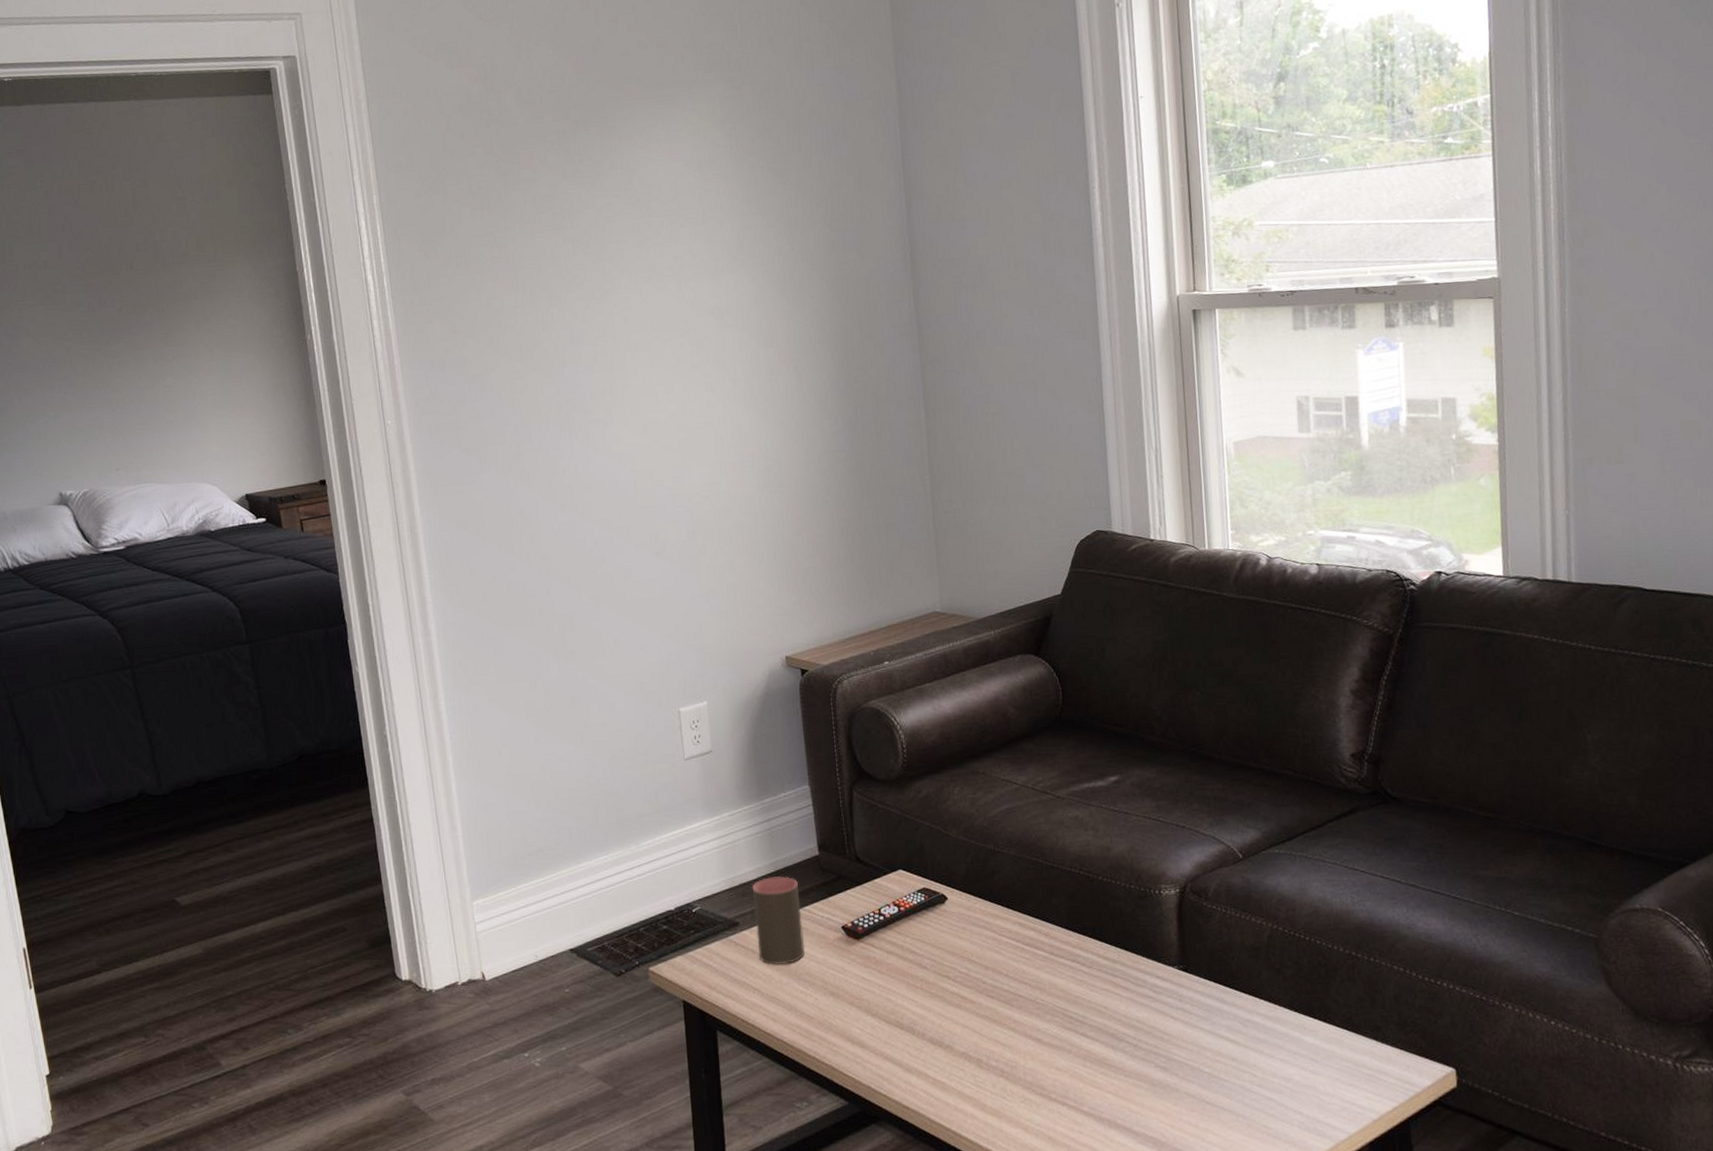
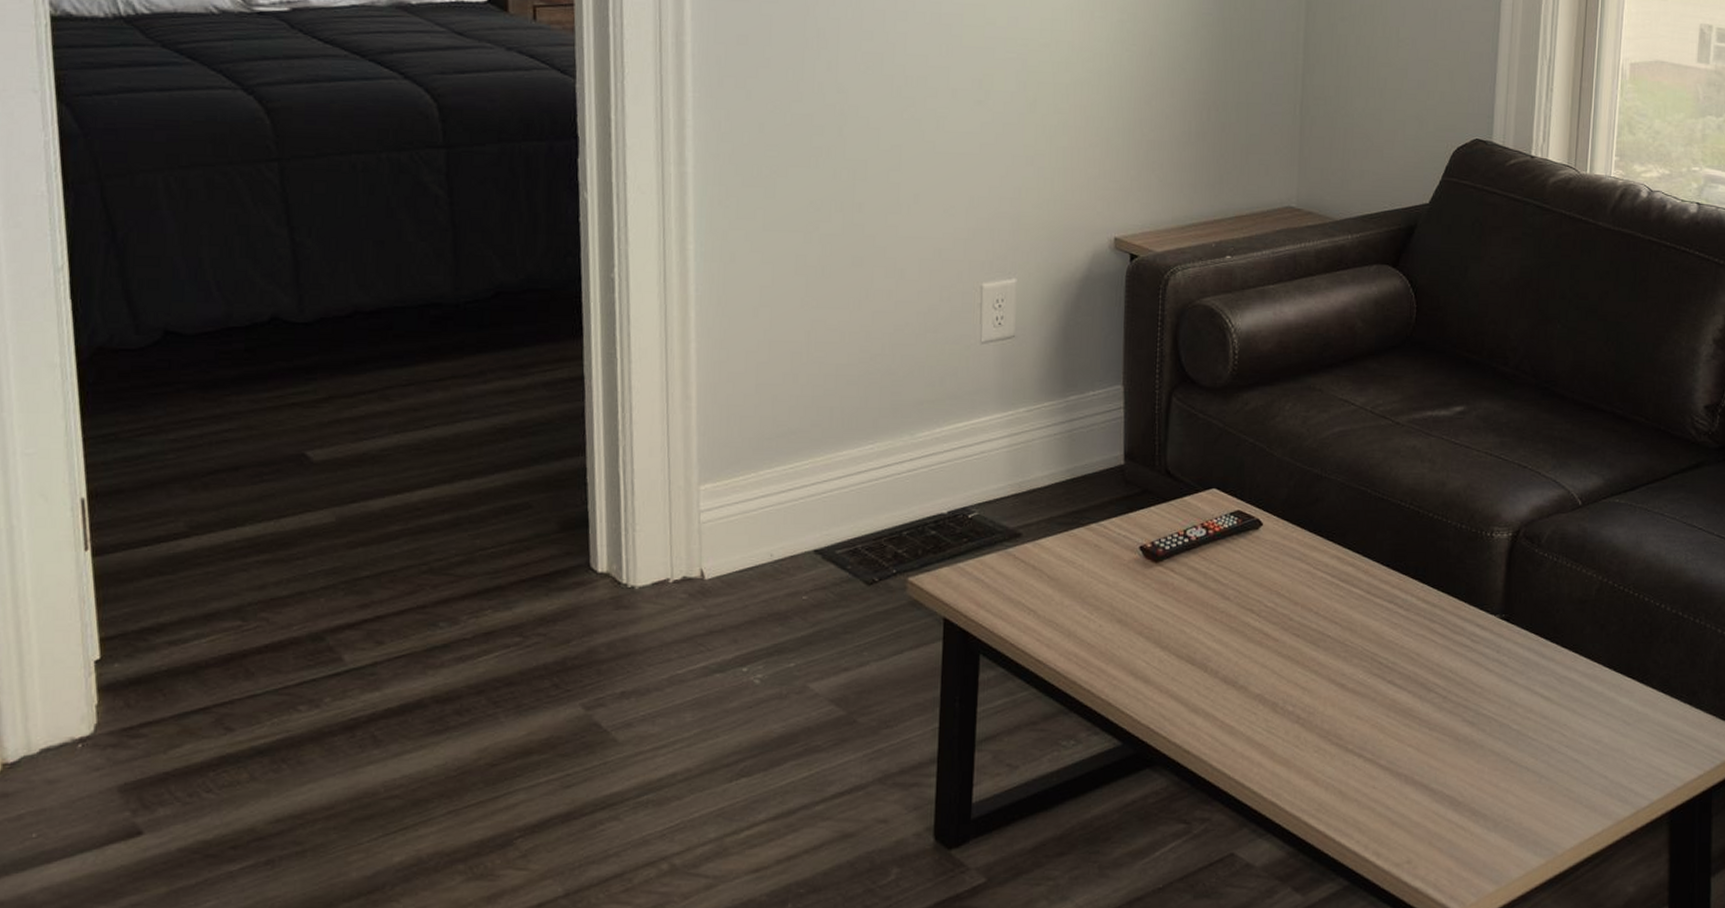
cup: present [752,876,805,966] -> none [1040,485,1096,585]

